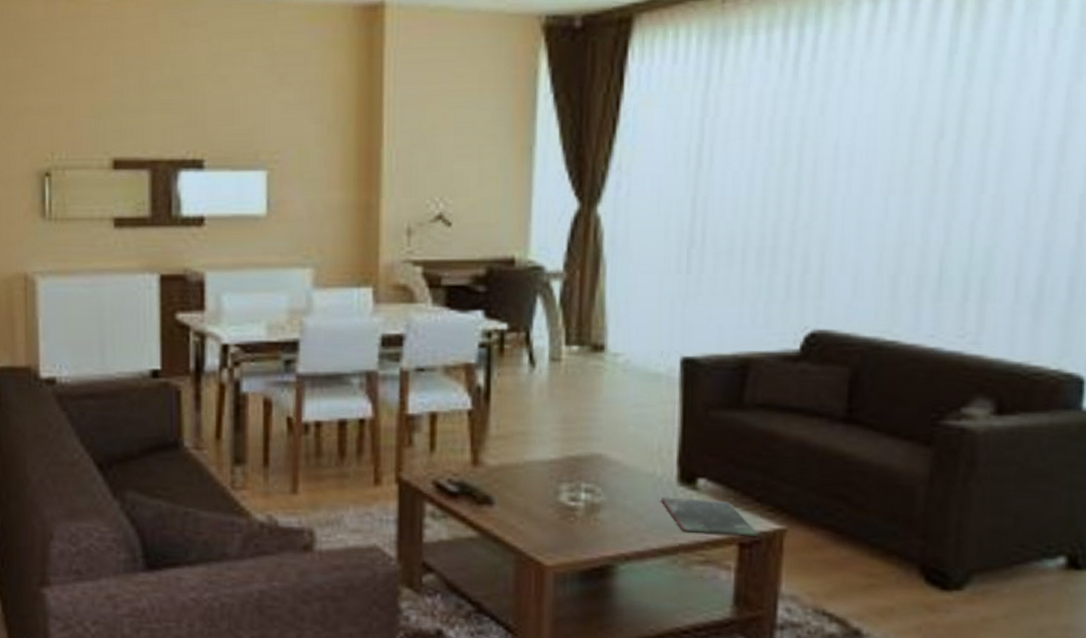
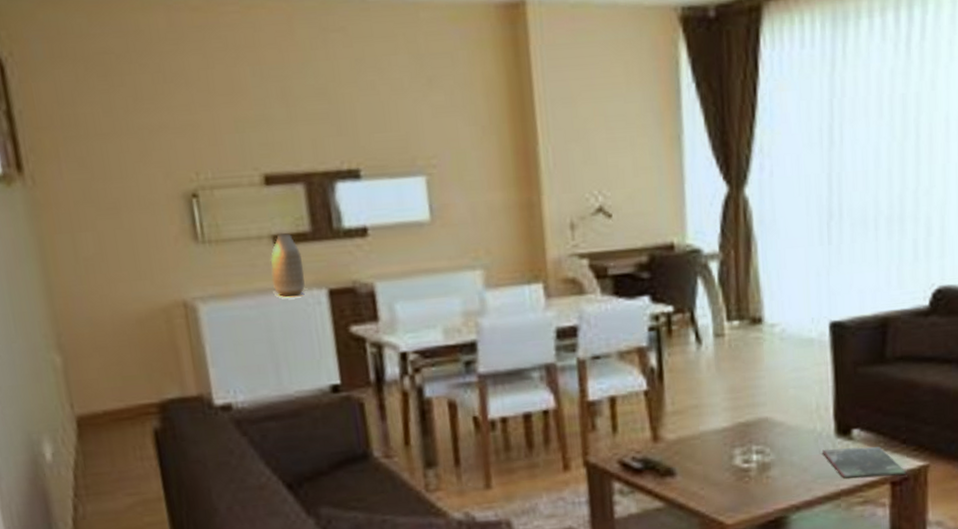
vase: none [108,216,139,278] -> present [270,232,305,297]

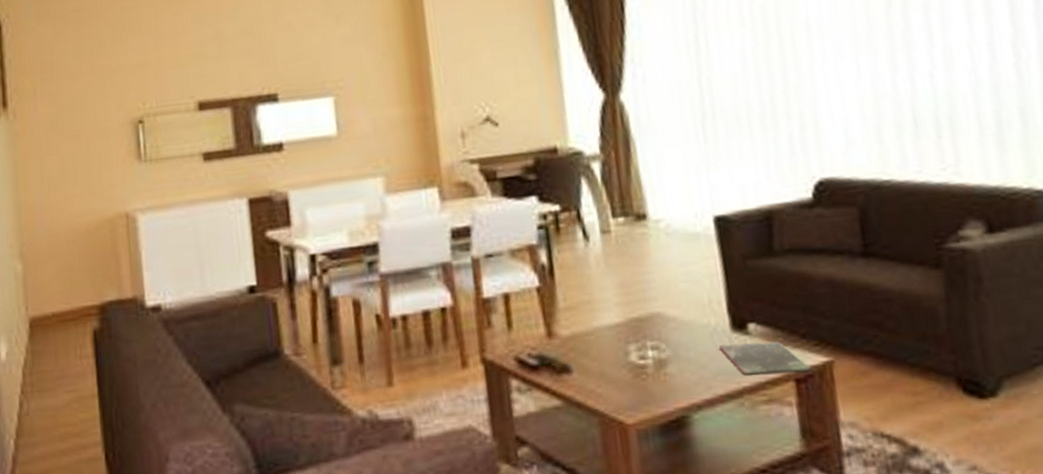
vase: present [270,232,305,297] -> none [200,150,229,206]

